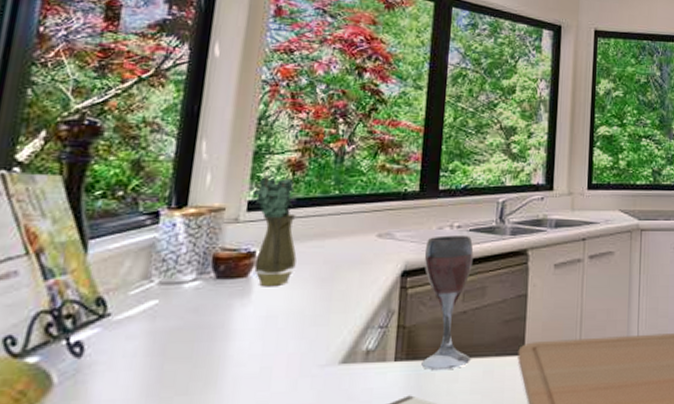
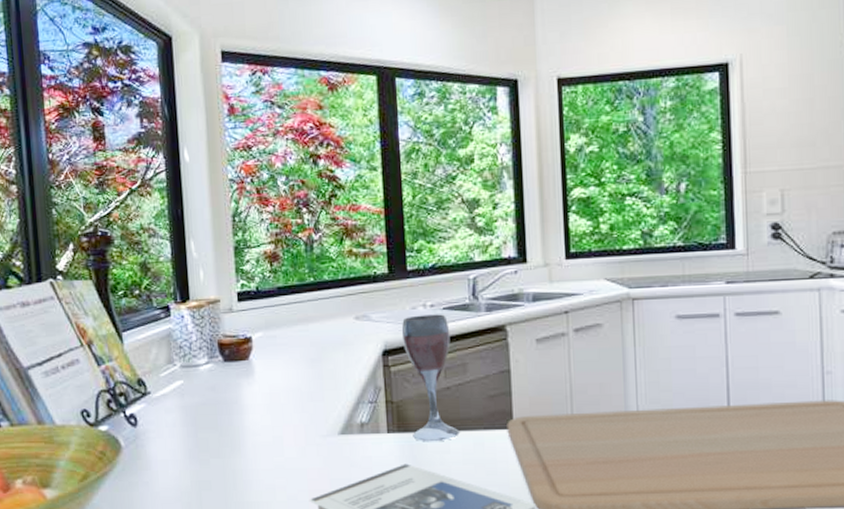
vase: present [252,172,297,286] -> none [239,265,287,367]

